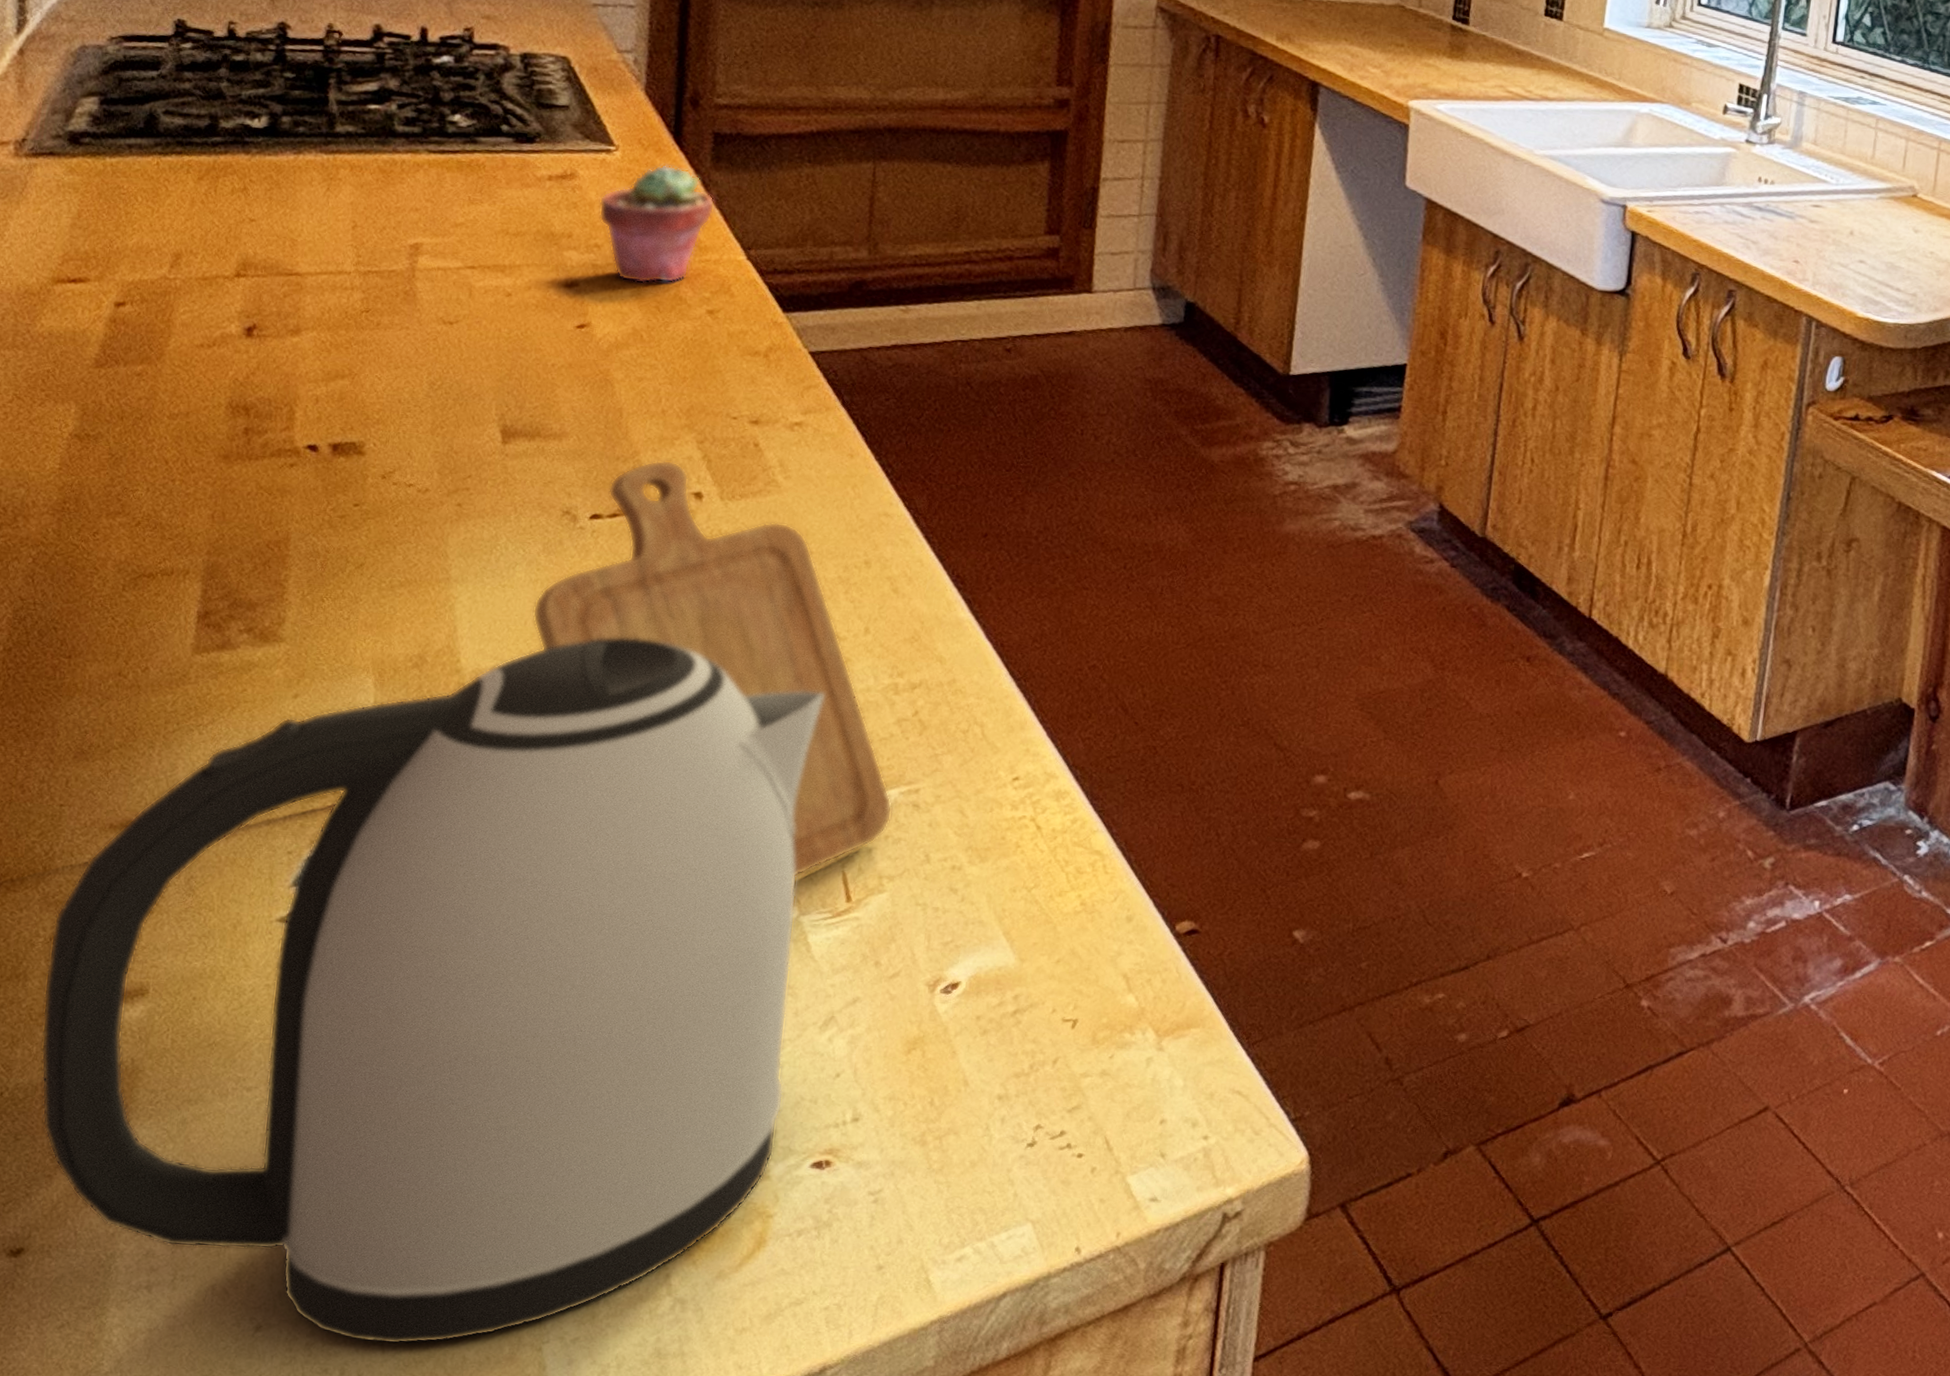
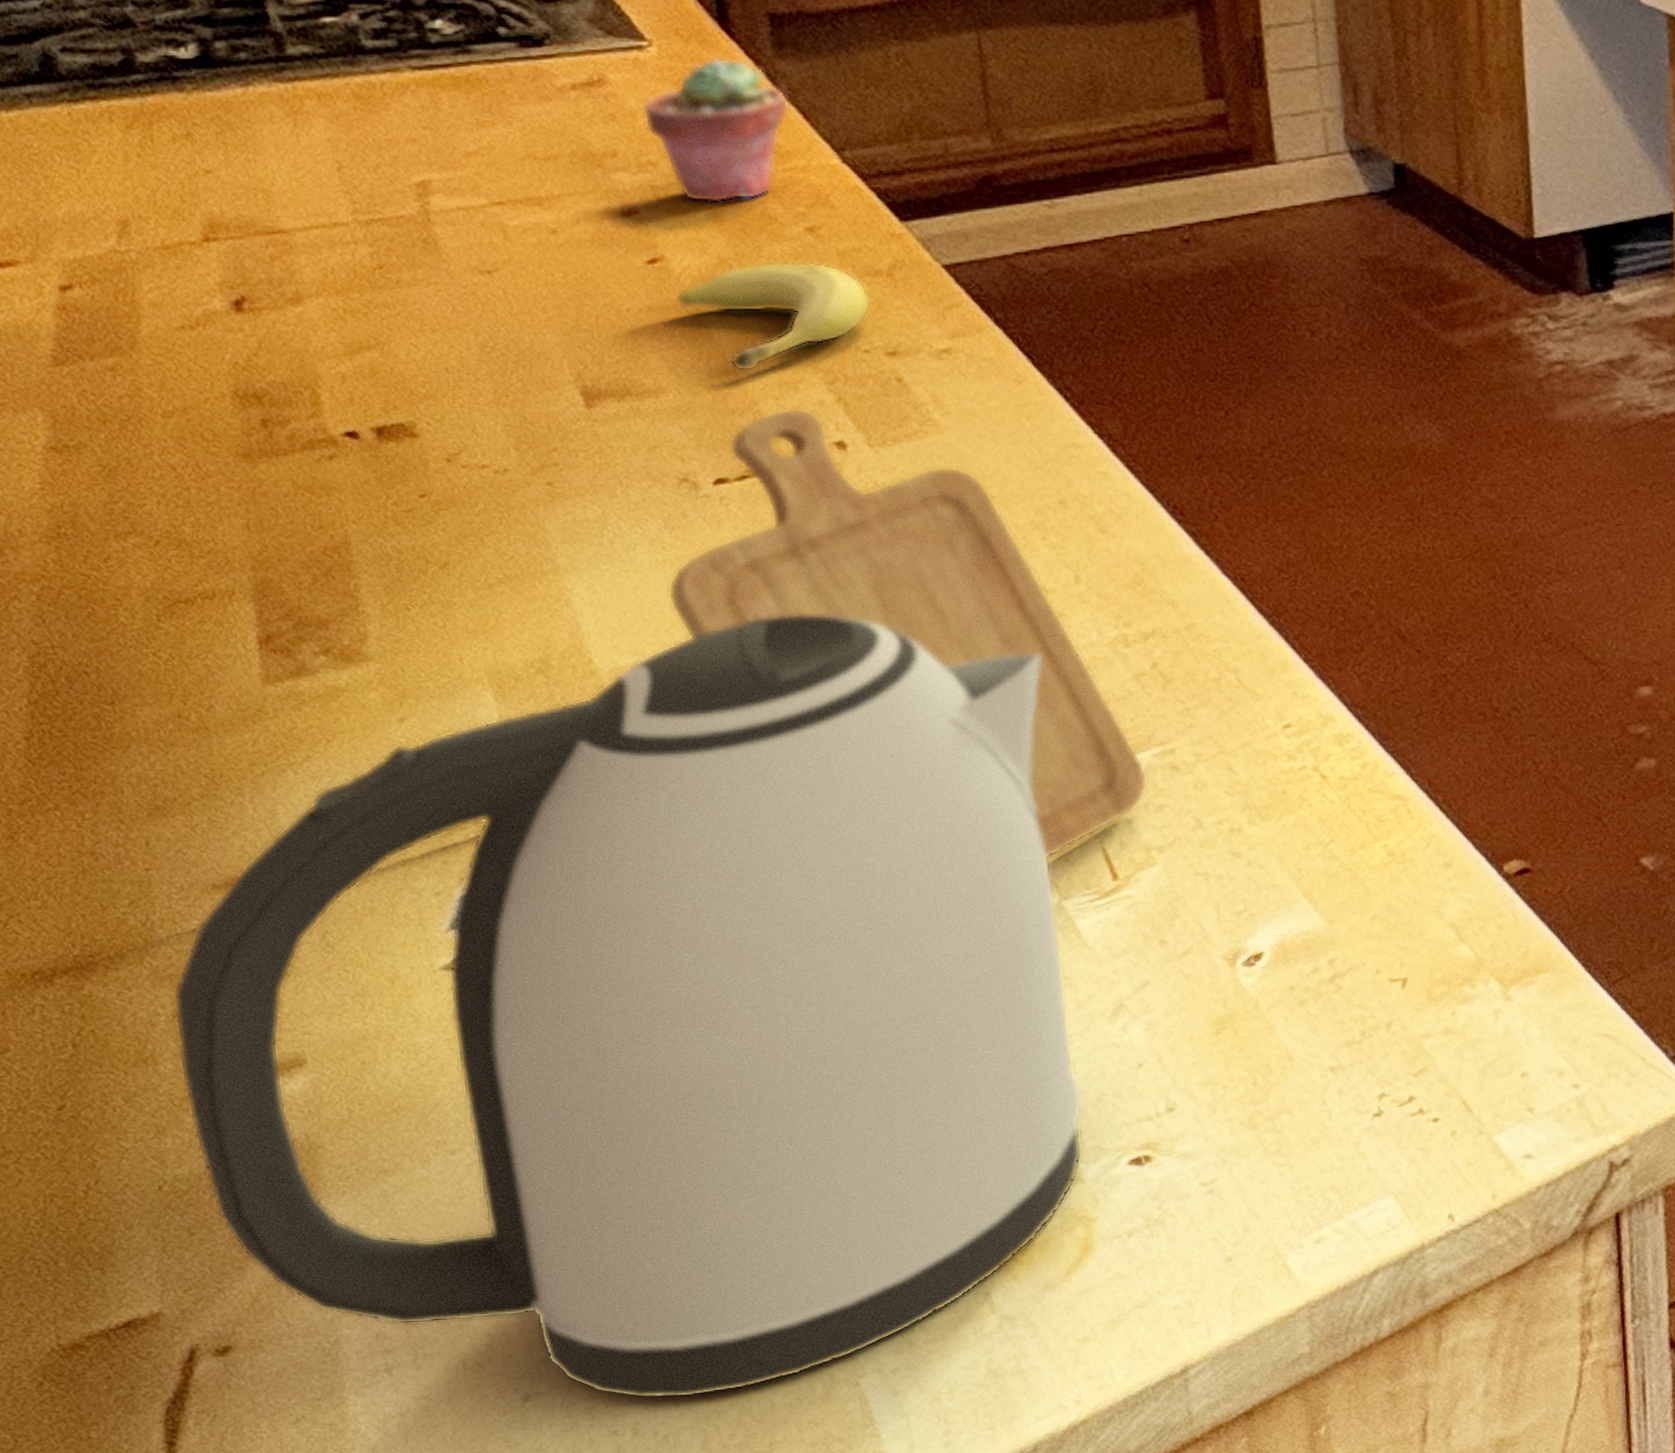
fruit: none [592,335,747,426] -> present [675,262,871,372]

